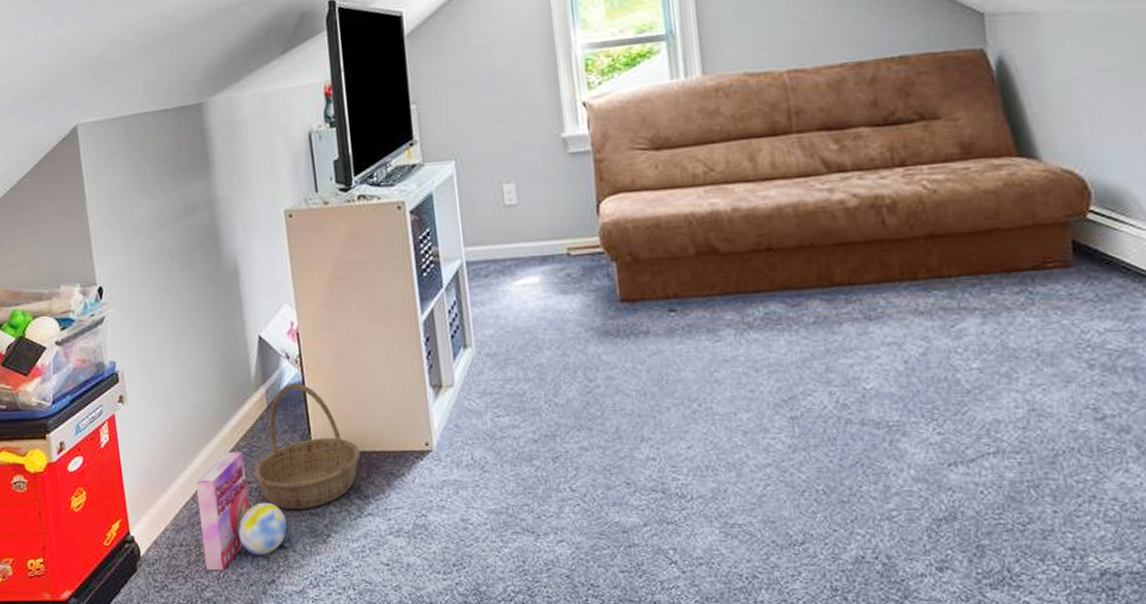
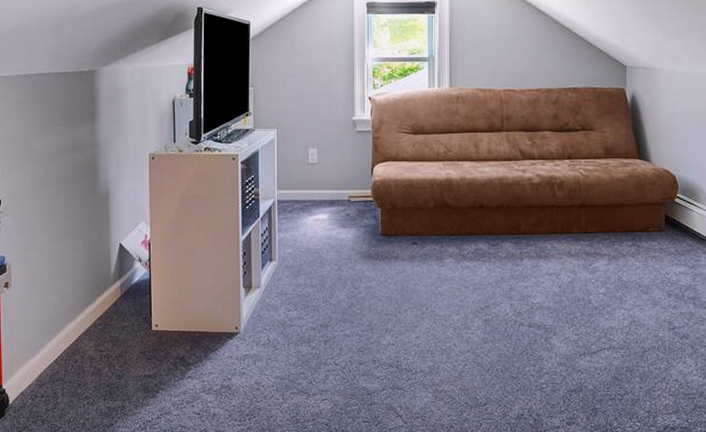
cereal box: present [195,451,250,571] -> none [58,327,100,417]
ball: present [238,502,287,555] -> none [88,366,127,405]
basket: present [254,383,361,511] -> none [106,279,187,373]

